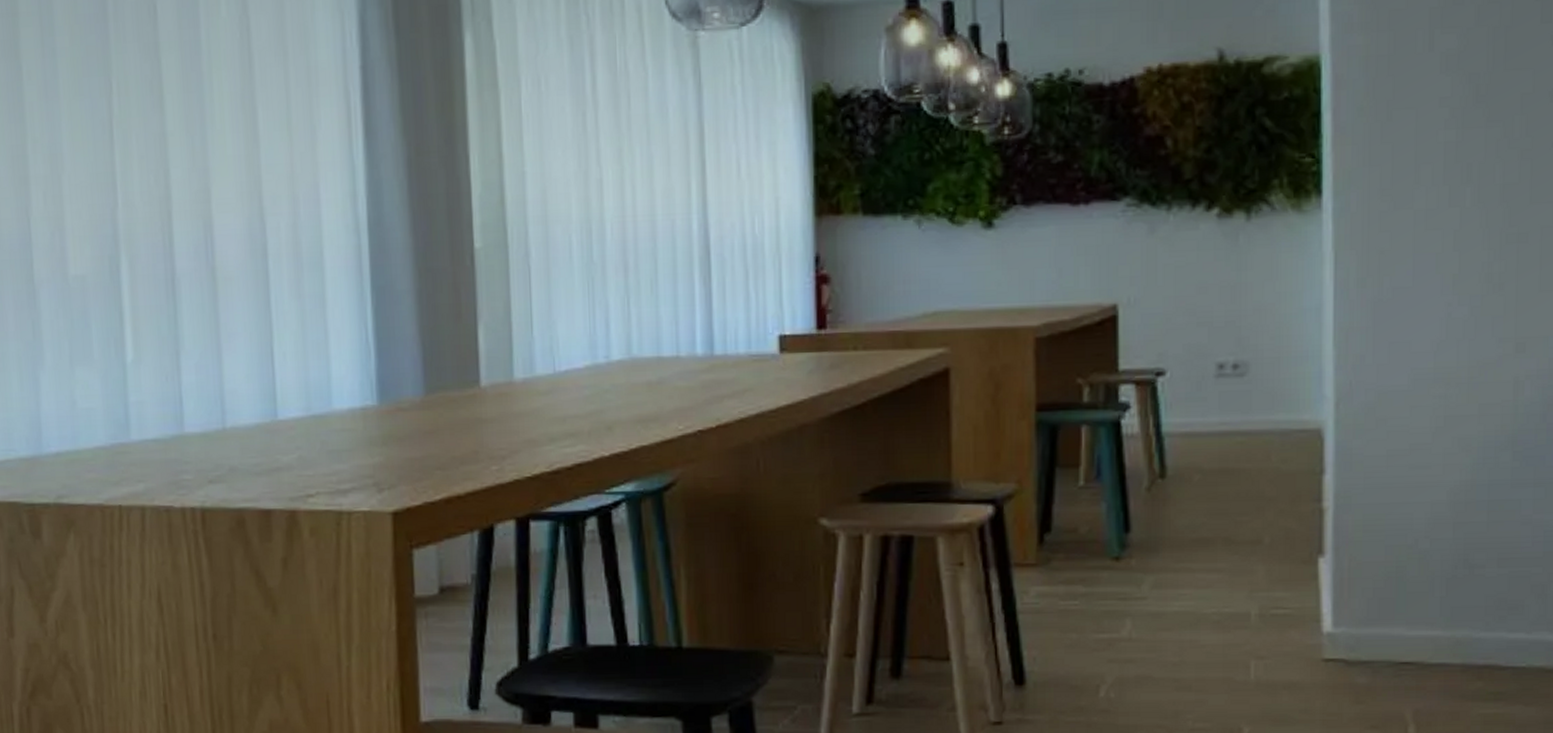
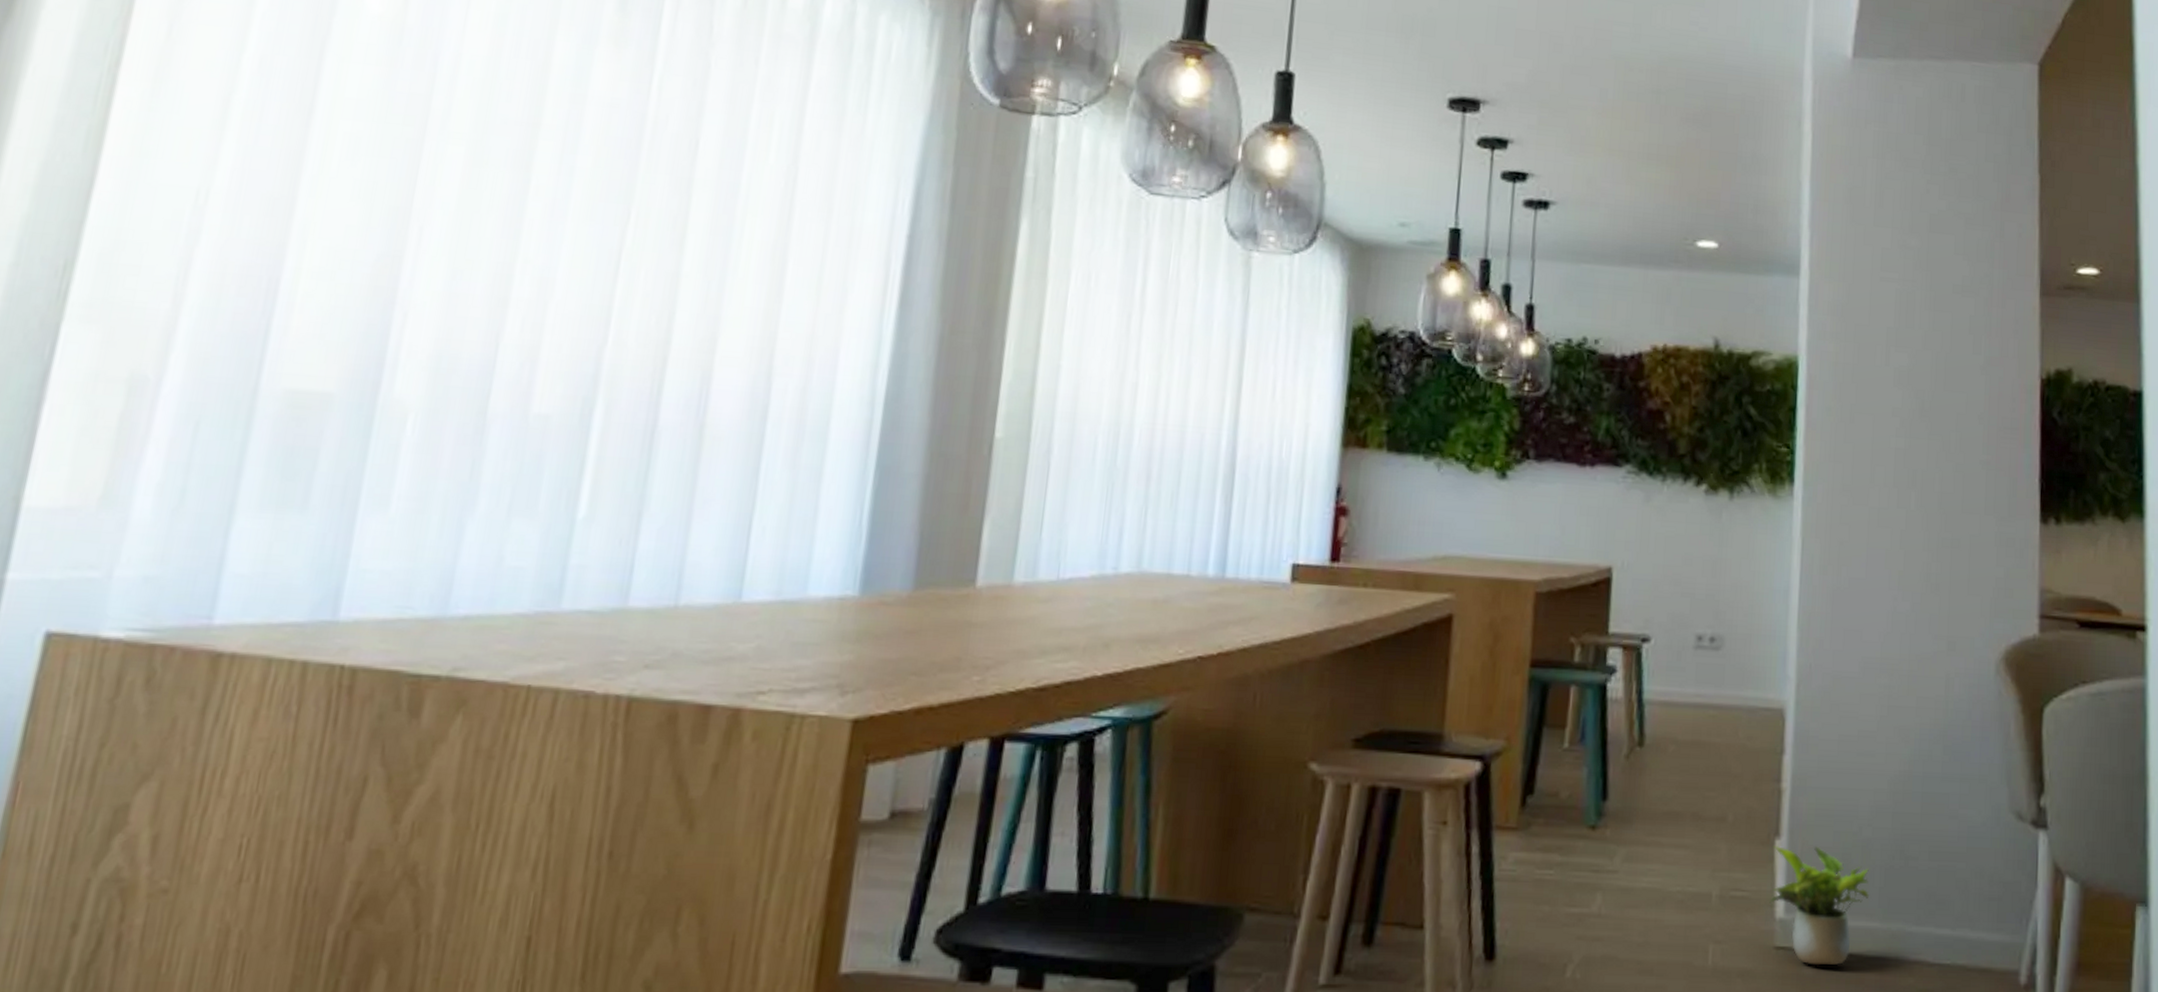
potted plant: none [1315,561,1429,675] -> present [1769,846,1869,966]

